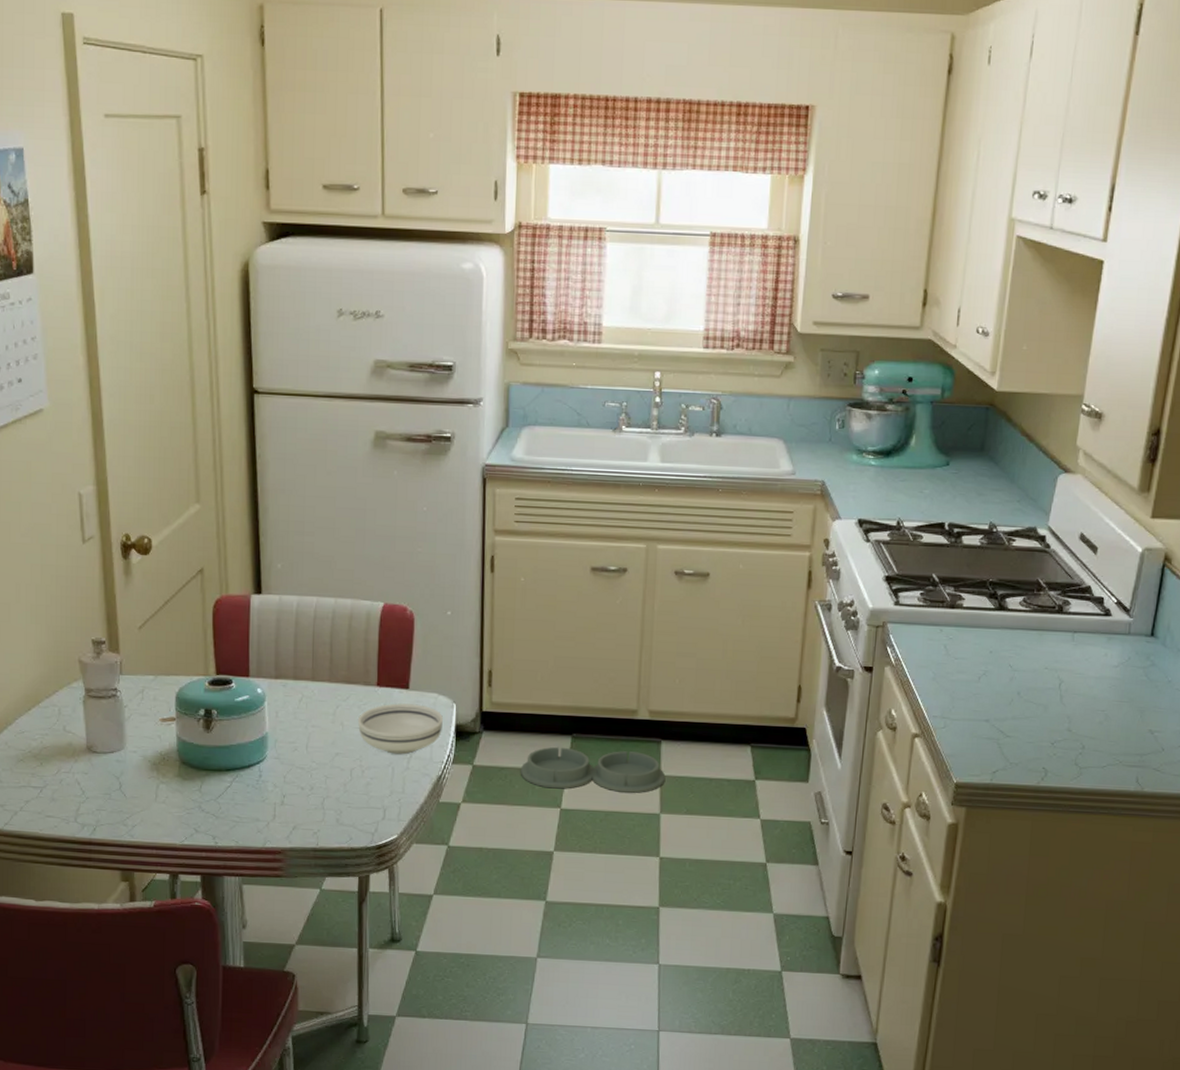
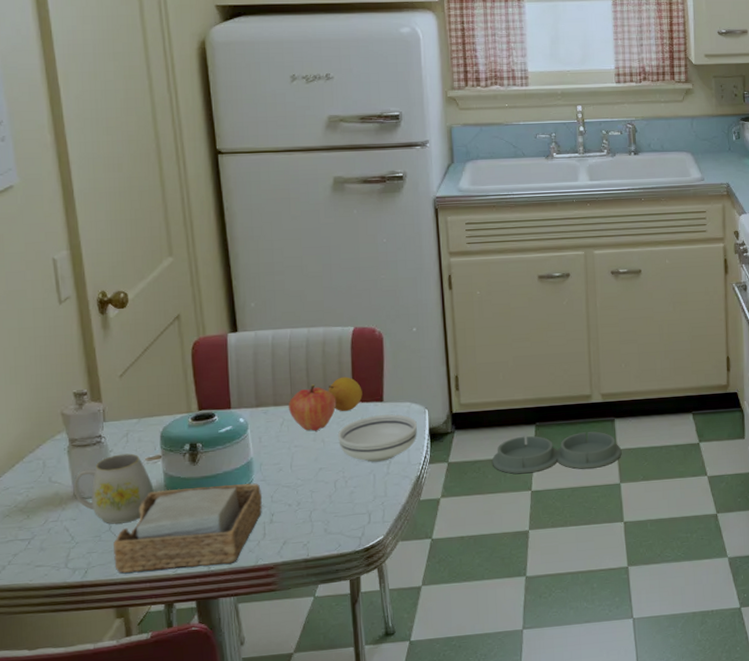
mug: none [88,711,166,784] -> present [74,453,154,524]
napkin holder: none [123,754,275,842] -> present [113,483,263,573]
fruit: none [308,661,360,713] -> present [288,384,337,431]
fruit: none [351,656,388,695] -> present [328,376,363,412]

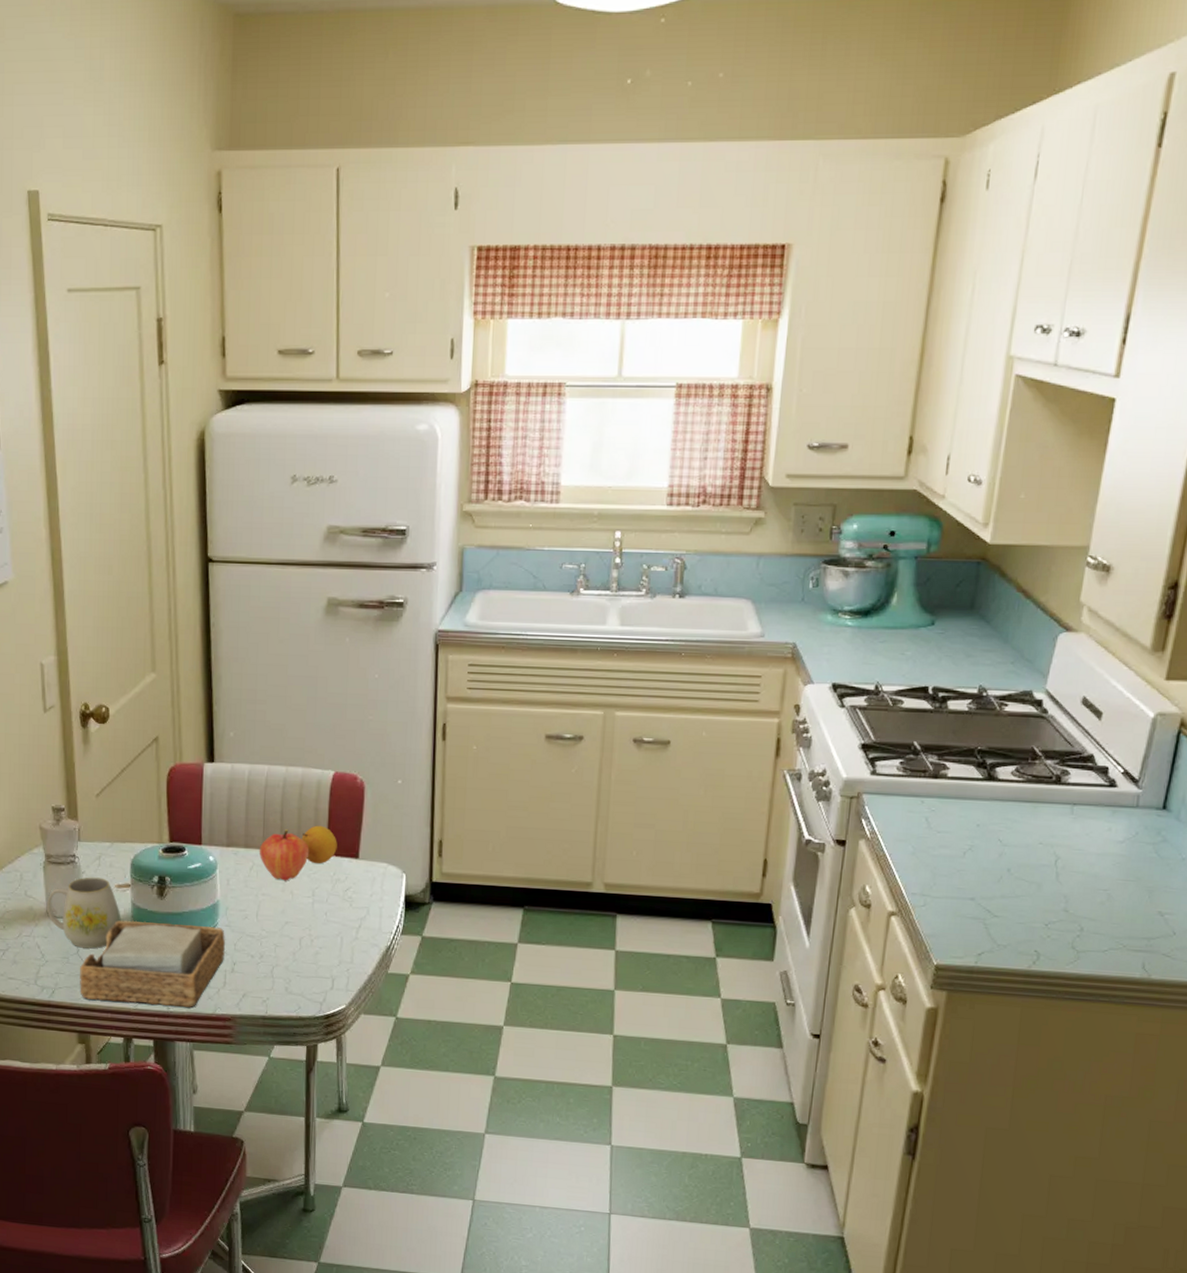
bowl: present [338,414,417,462] -> none [308,872,392,925]
pet bowl: present [492,431,621,474] -> none [471,919,620,969]

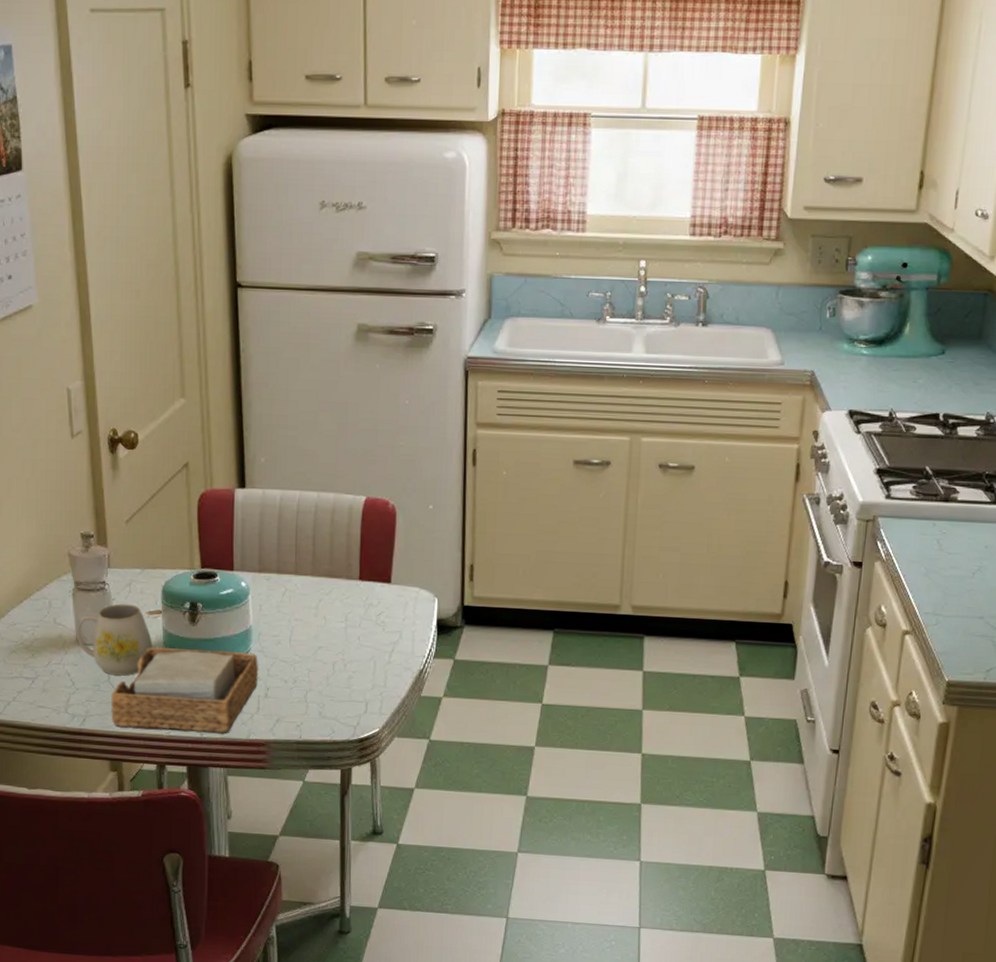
fruit: present [259,829,310,881] -> none [291,555,342,606]
fruit: present [301,825,337,864] -> none [333,550,370,589]

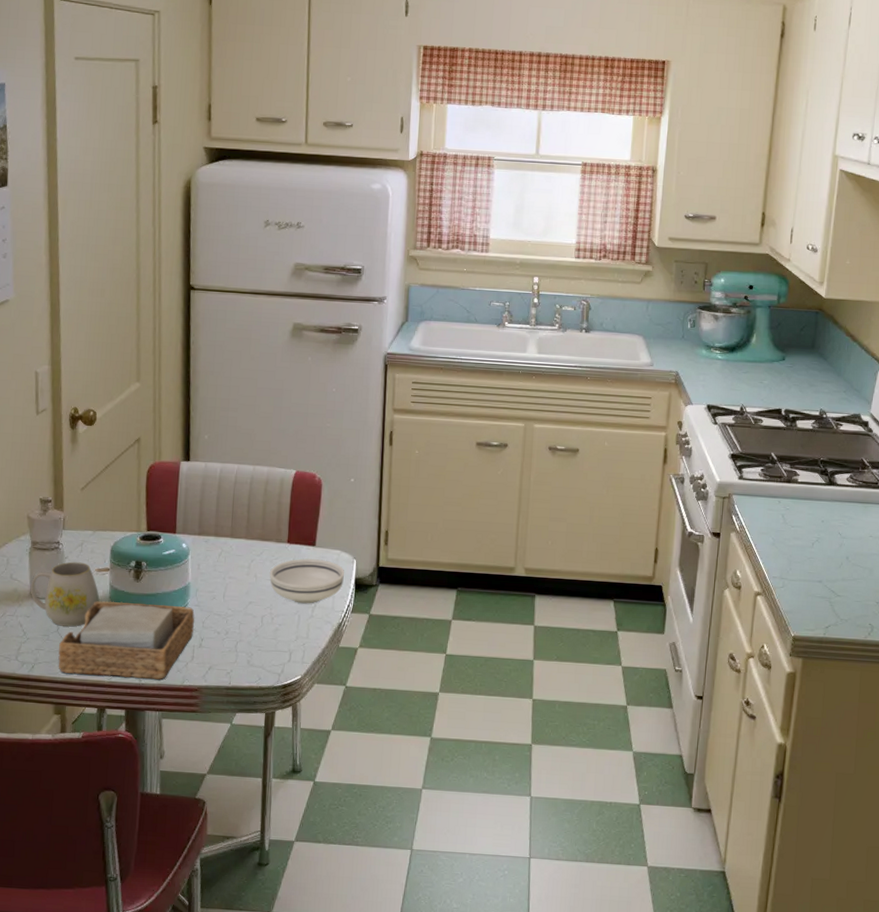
bowl: none [340,597,424,649] -> present [270,558,344,604]

